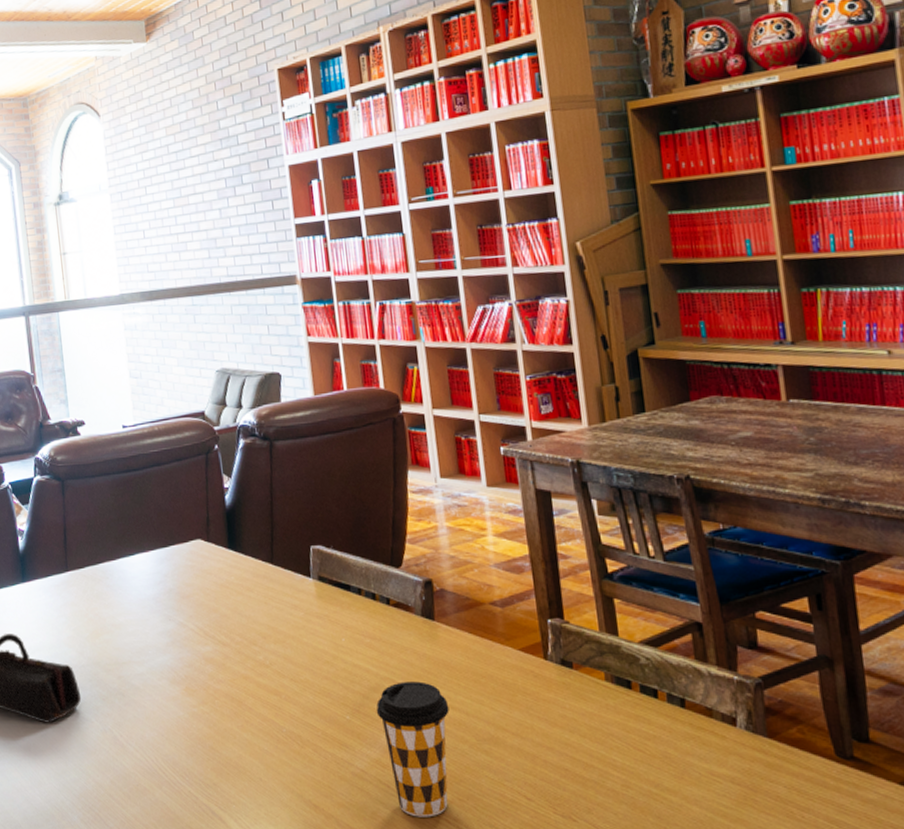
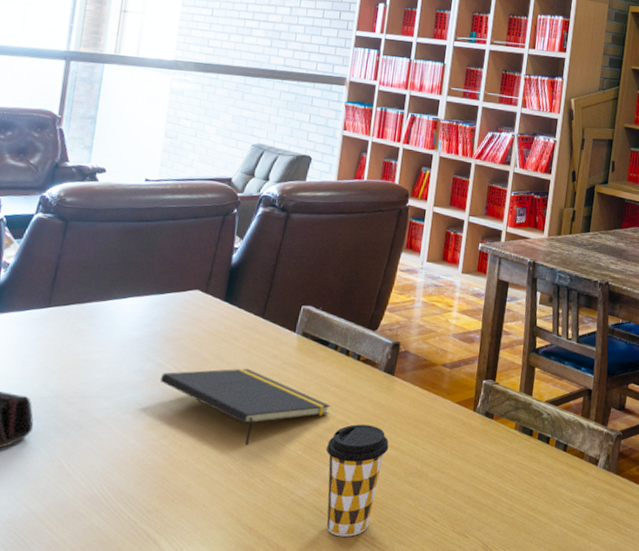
notepad: none [185,622,370,710] -> present [160,368,331,445]

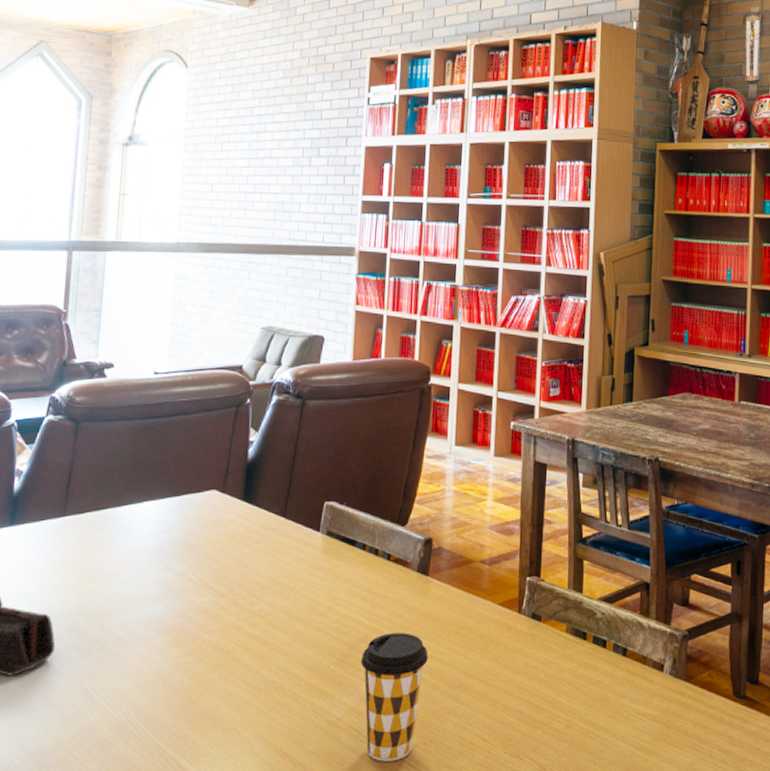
notepad: present [160,368,331,445] -> none [181,574,363,660]

